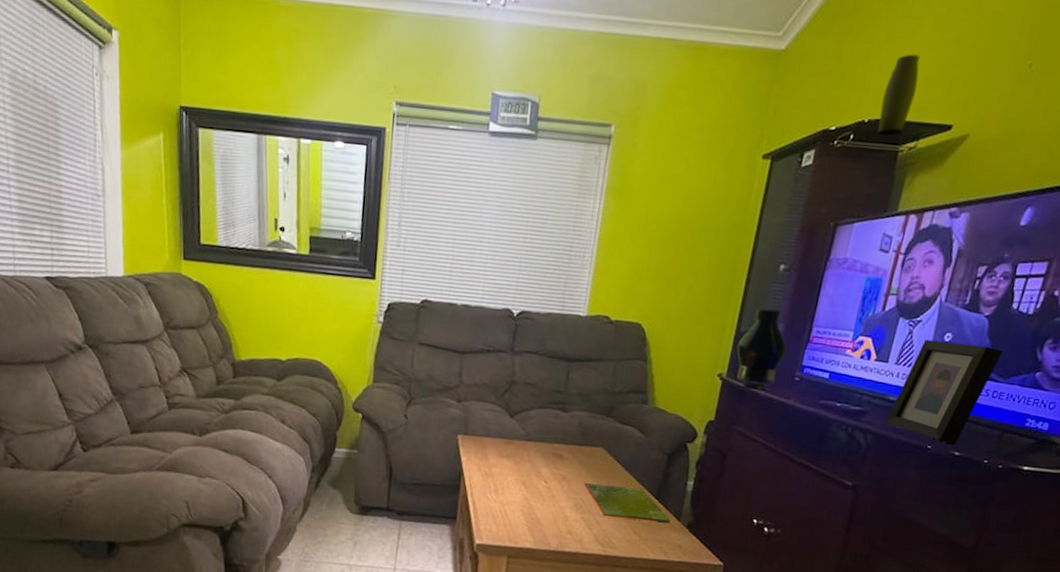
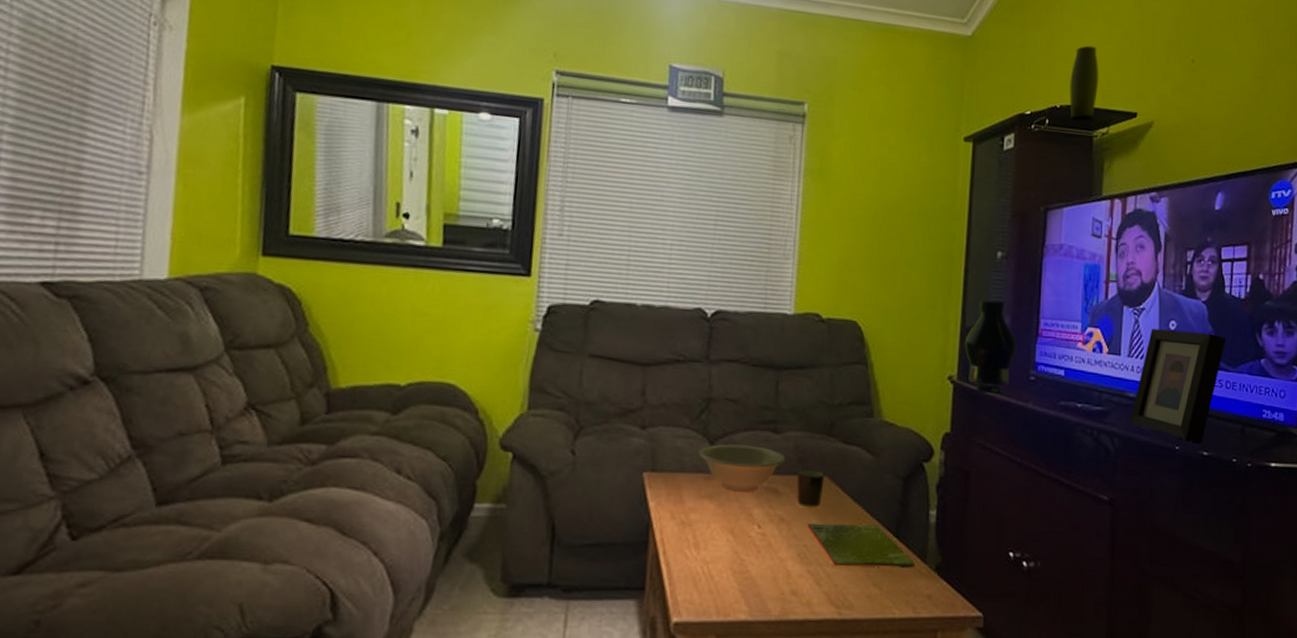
decorative bowl: none [501,417,571,457] -> present [699,443,786,494]
mug: none [577,441,602,472] -> present [796,469,825,509]

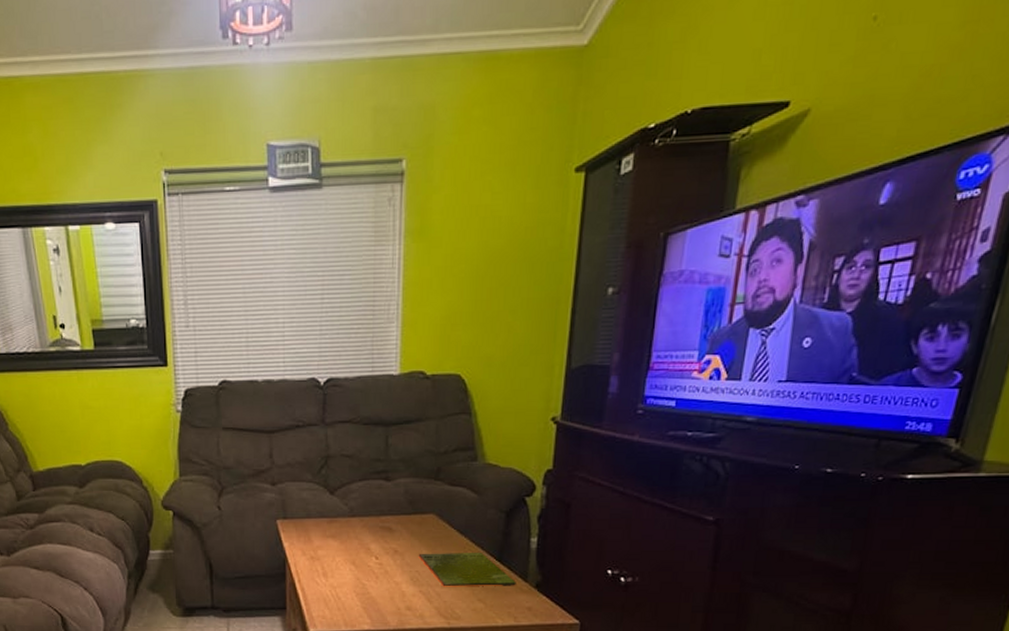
decorative bowl: present [699,443,786,494] -> none [322,493,397,532]
mug: present [796,469,825,509] -> none [407,509,433,541]
vase: present [964,300,1017,393] -> none [569,338,625,430]
vase: present [1069,45,1099,122] -> none [703,26,745,126]
picture frame: present [1129,328,1227,444] -> none [744,346,873,461]

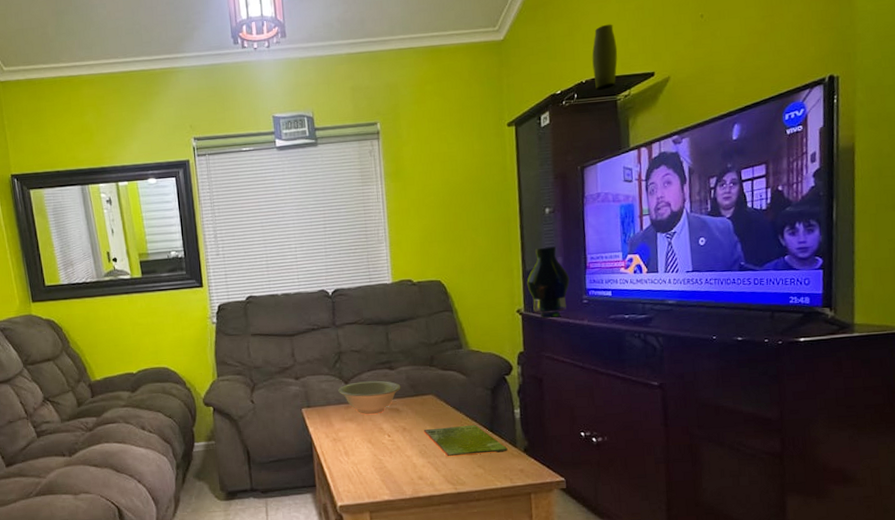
decorative bowl: none [322,493,397,532] -> present [338,380,401,415]
vase: none [569,338,625,430] -> present [527,246,570,318]
vase: none [703,26,745,126] -> present [592,24,618,91]

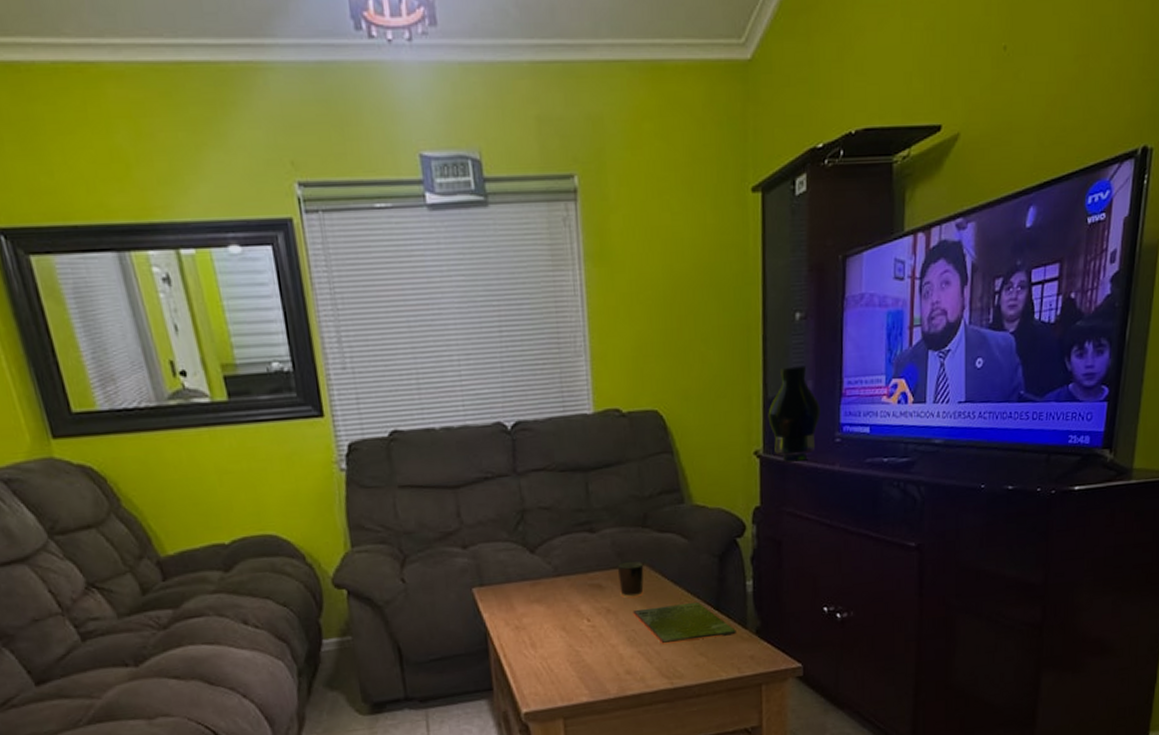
decorative bowl: present [338,380,401,415] -> none [521,547,605,594]
mug: none [410,391,432,419] -> present [617,561,644,598]
vase: present [592,24,618,91] -> none [865,48,898,147]

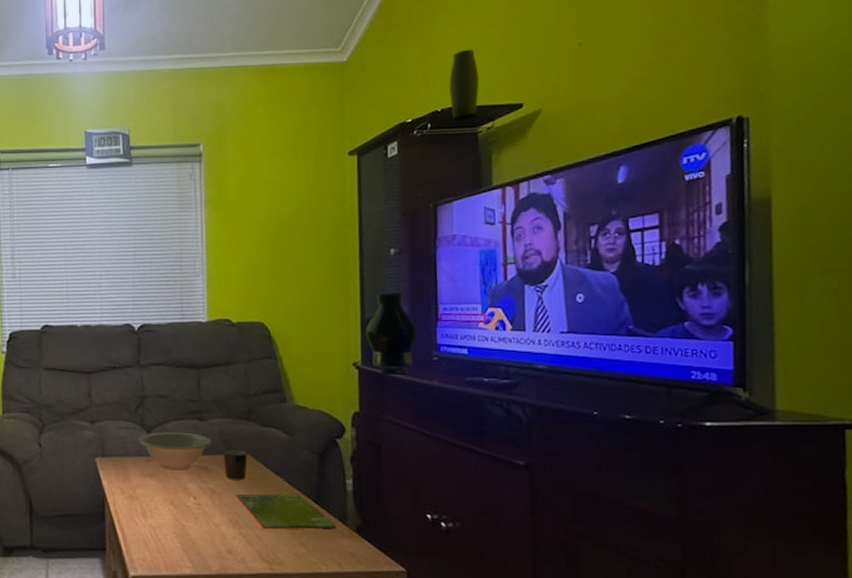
decorative bowl: none [521,547,605,594] -> present [139,432,212,472]
vase: none [865,48,898,147] -> present [449,49,480,121]

